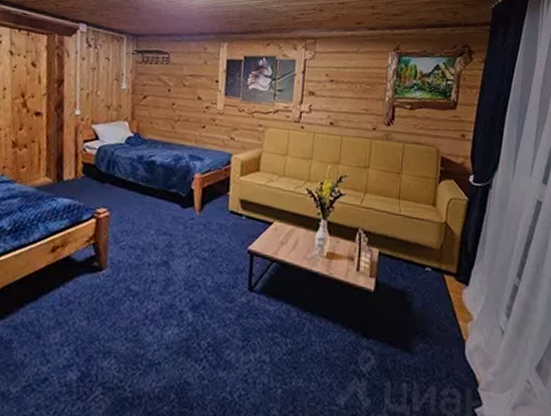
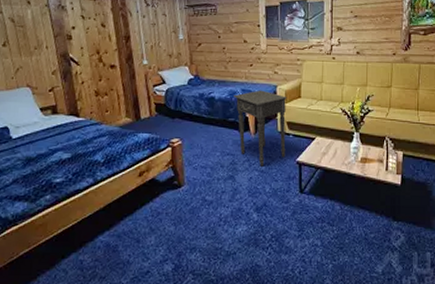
side table: none [179,157,243,253] -> present [234,90,287,167]

